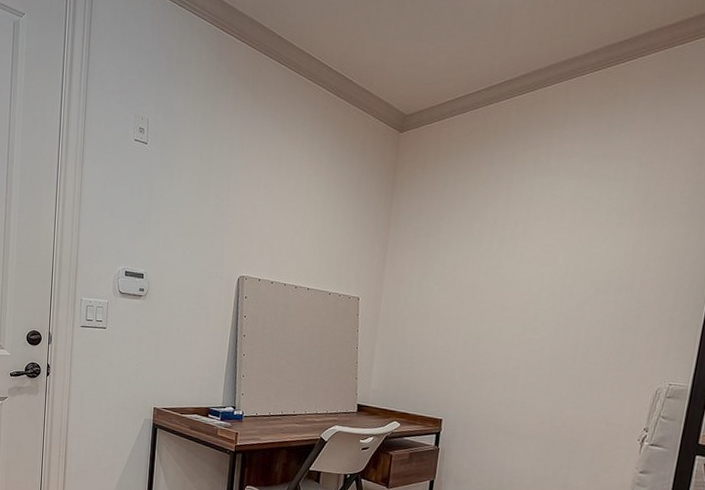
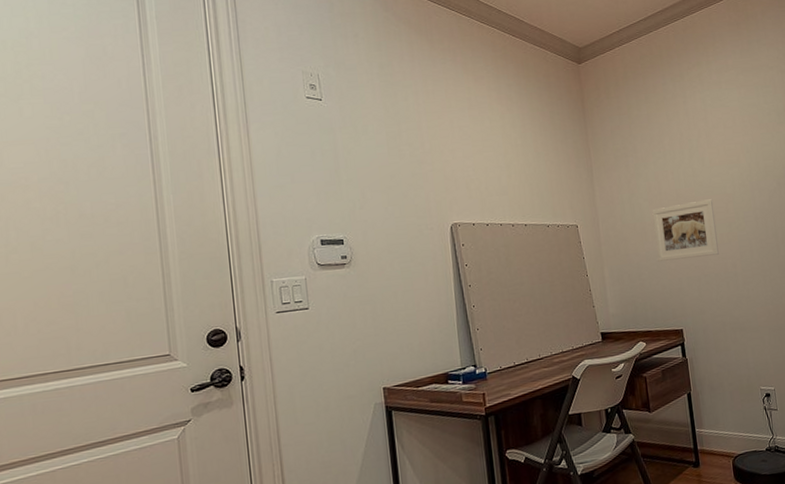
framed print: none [434,294,513,354] -> present [652,199,720,262]

